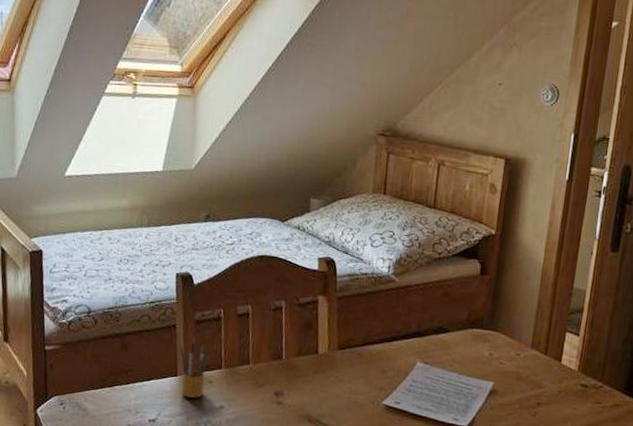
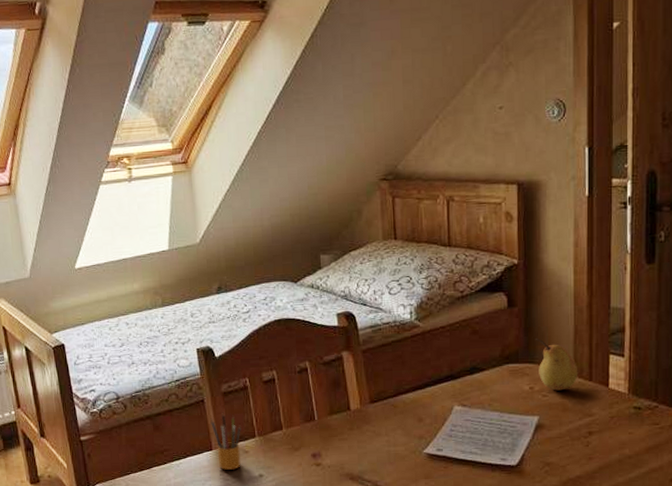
fruit: none [499,308,536,361] -> present [536,339,578,391]

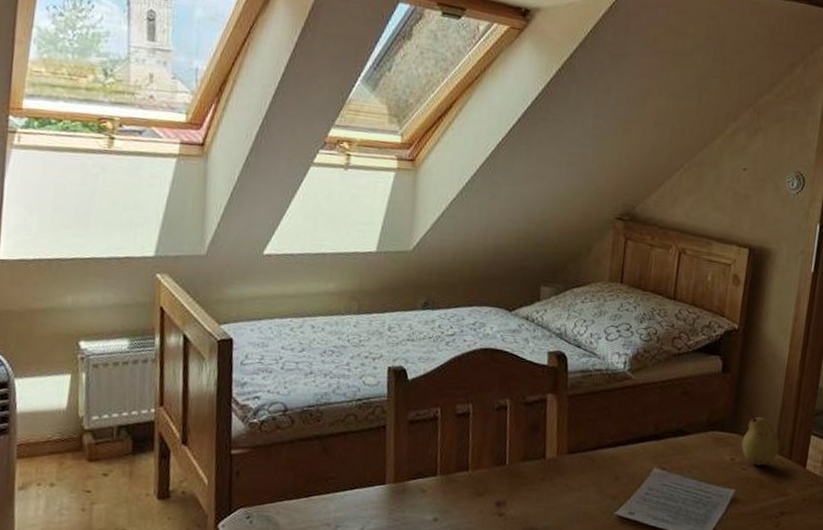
pencil box: present [210,412,241,470] -> none [389,442,423,509]

